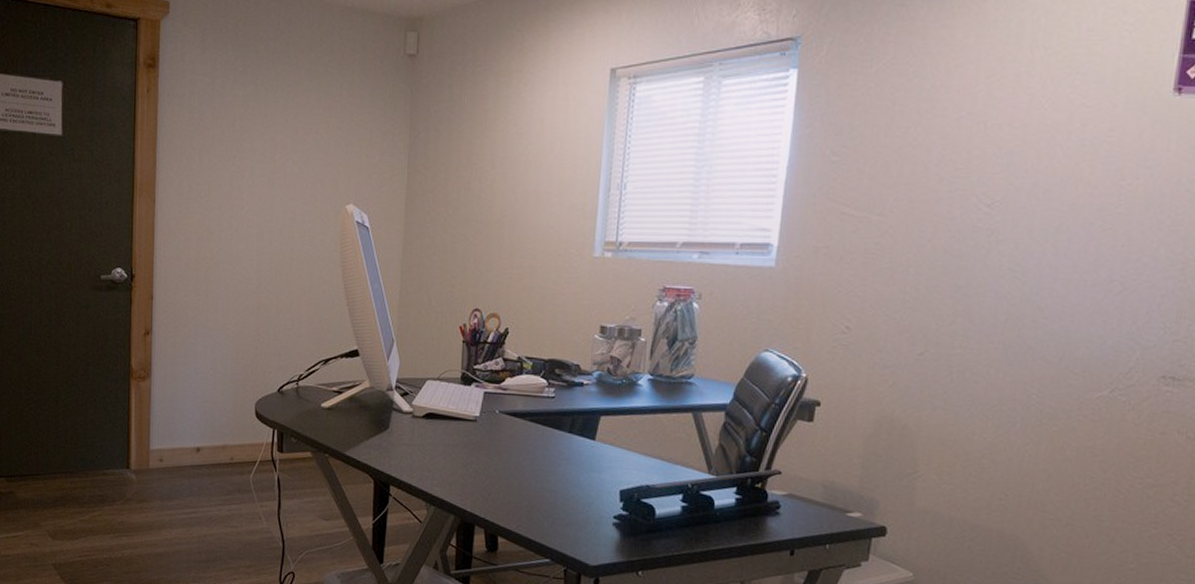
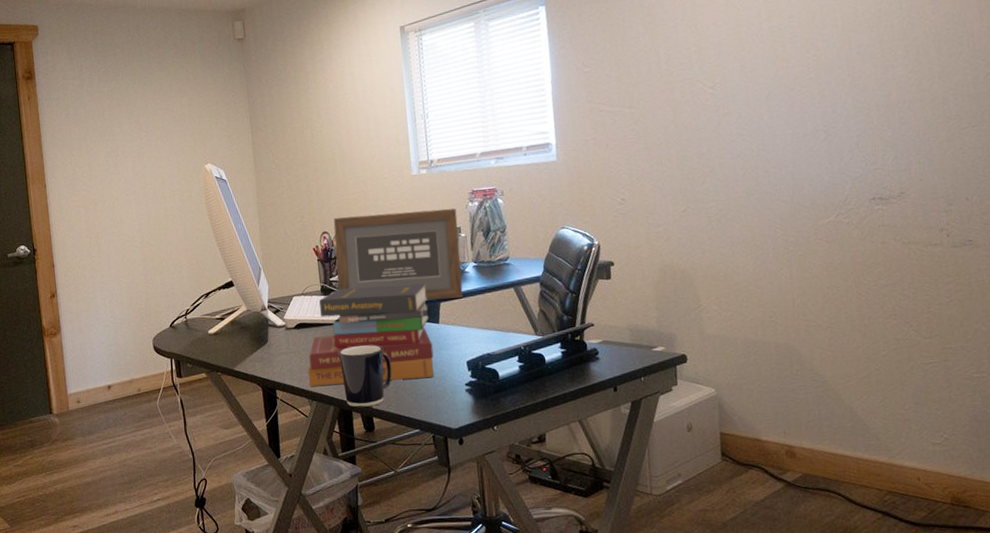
books: none [430,379,587,501] -> present [308,283,434,386]
mug: none [469,449,530,524] -> present [338,344,392,408]
picture frame: none [482,293,640,416] -> present [333,208,463,301]

